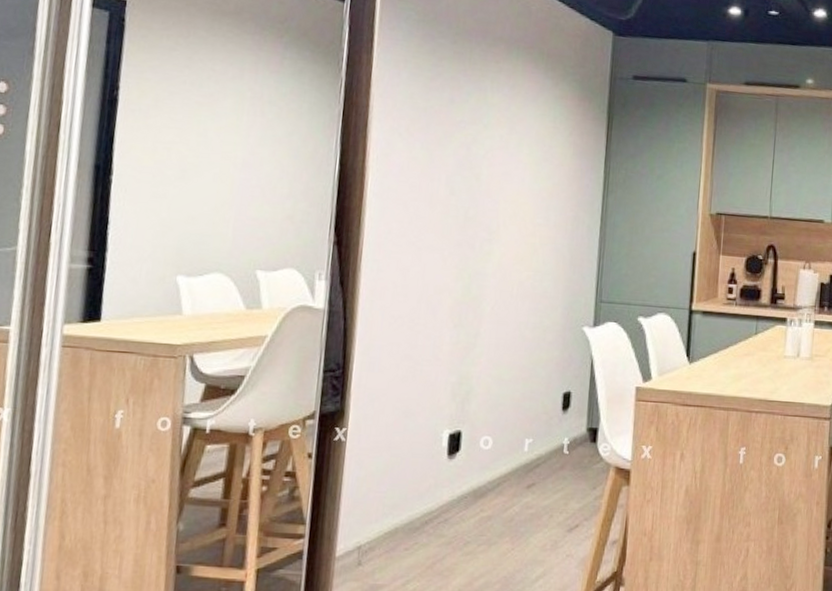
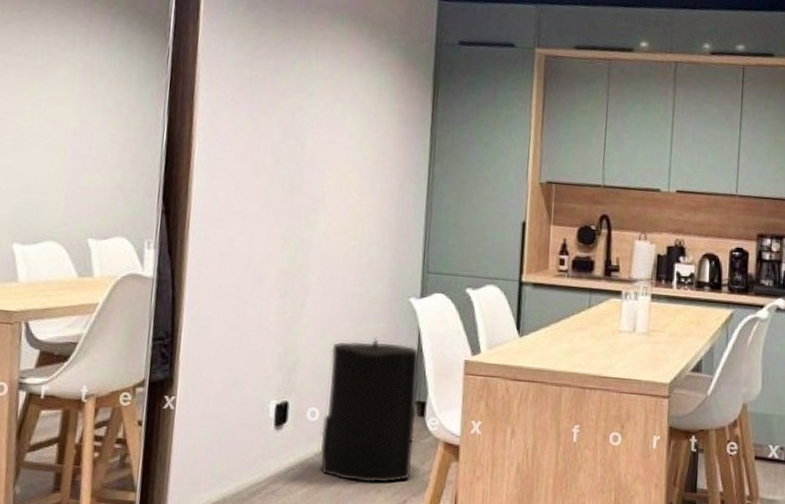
trash can: none [493,366,592,509] -> present [320,338,420,484]

